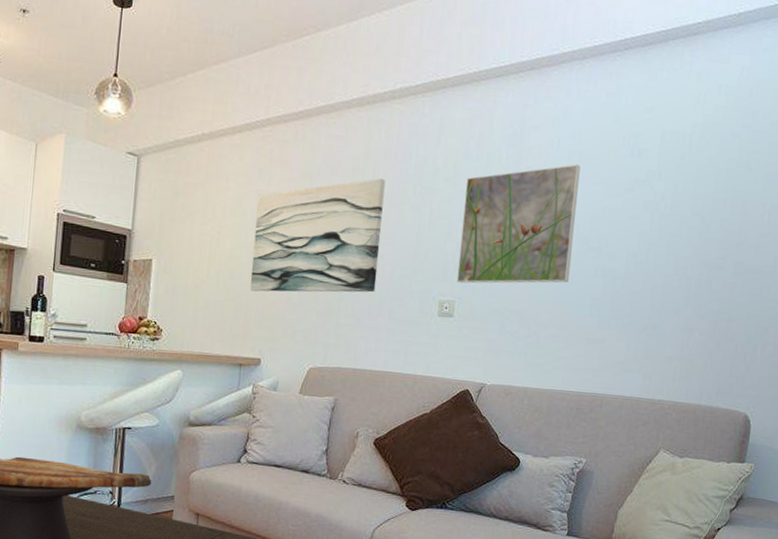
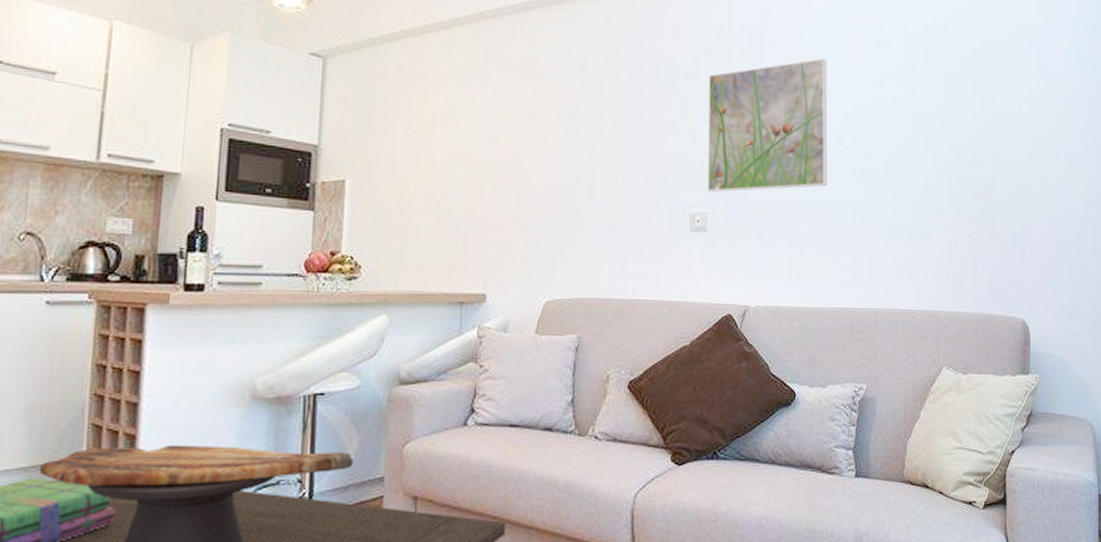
wall art: present [249,178,386,293] -> none [468,77,619,214]

